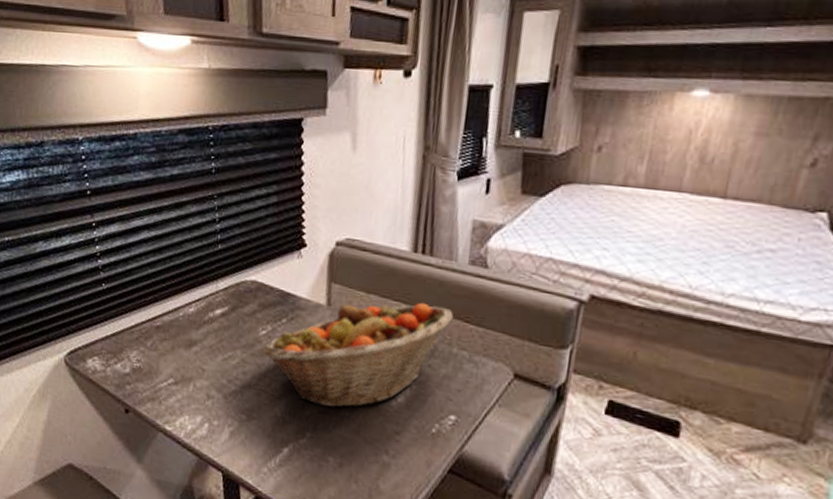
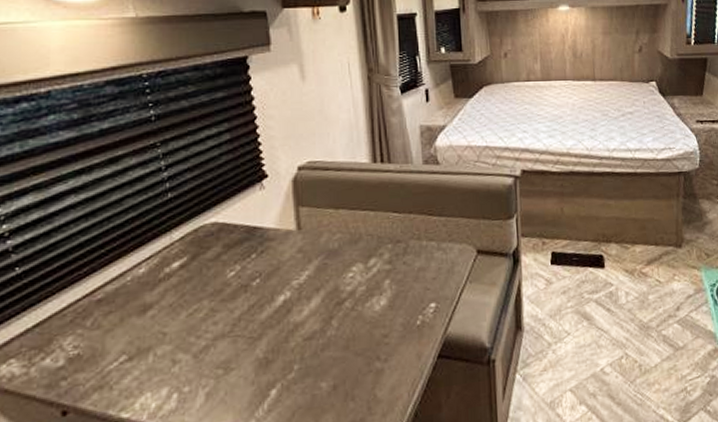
fruit basket: present [262,302,453,408] -> none [232,206,417,334]

